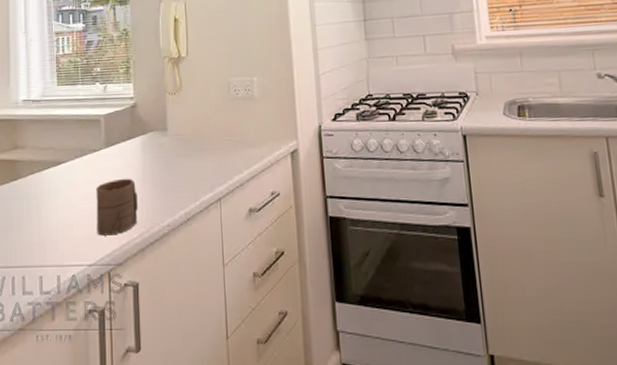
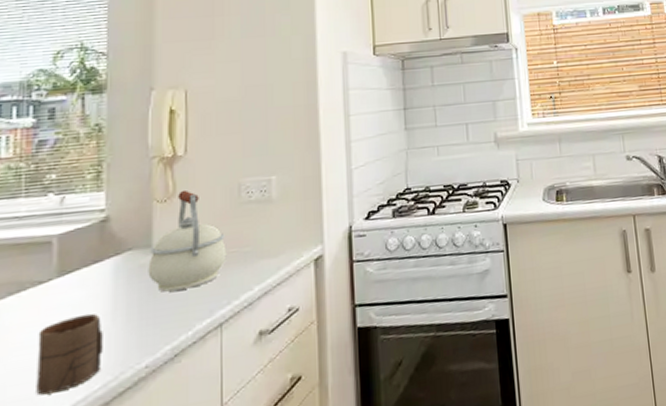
kettle: none [165,85,222,167] -> present [148,189,227,292]

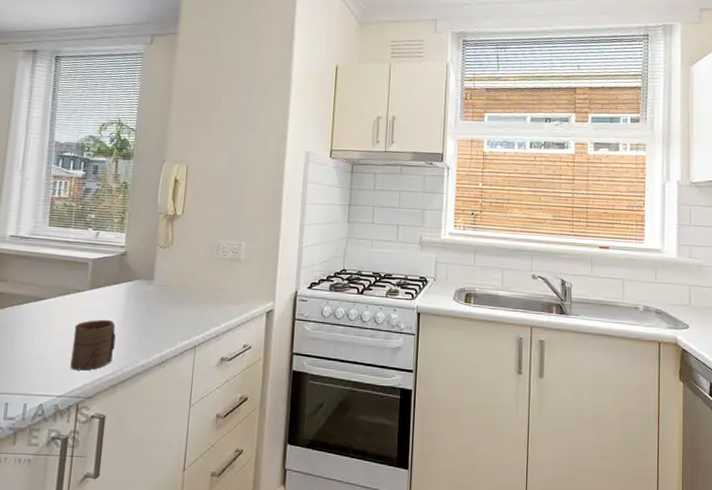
kettle: present [148,189,227,292] -> none [149,241,205,316]

